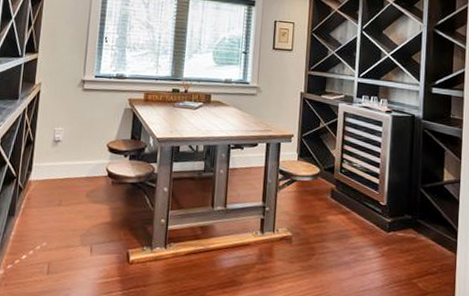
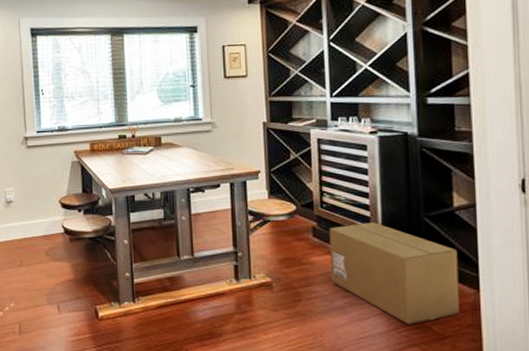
box: none [342,188,443,281] -> present [329,222,460,325]

